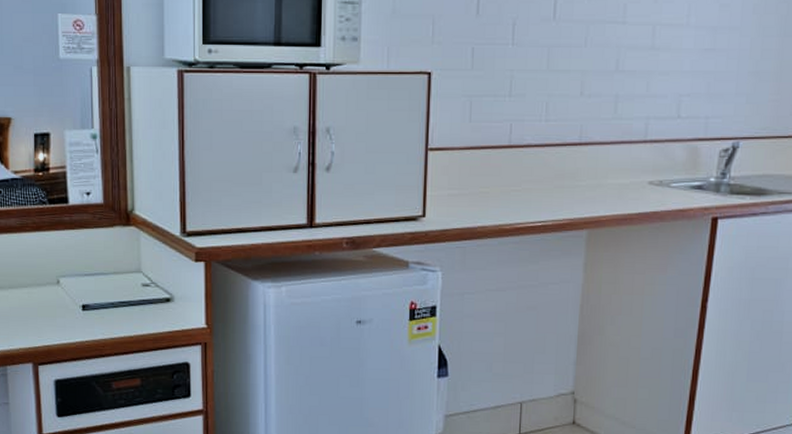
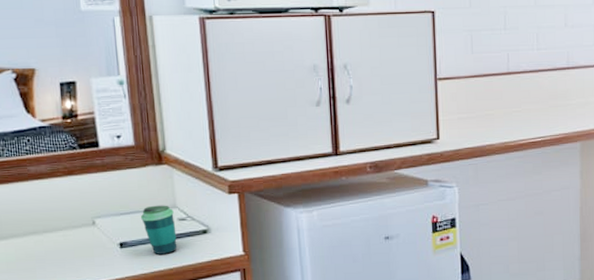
cup: none [105,268,139,320] -> present [141,205,178,254]

